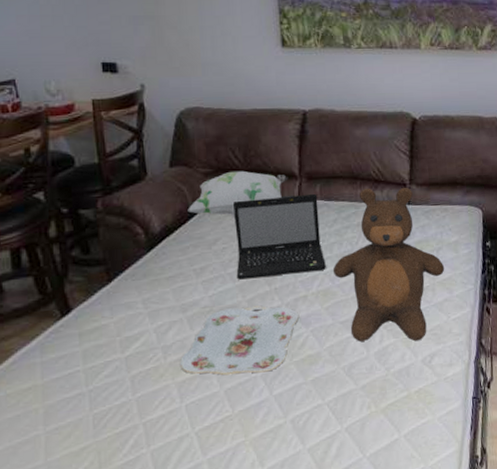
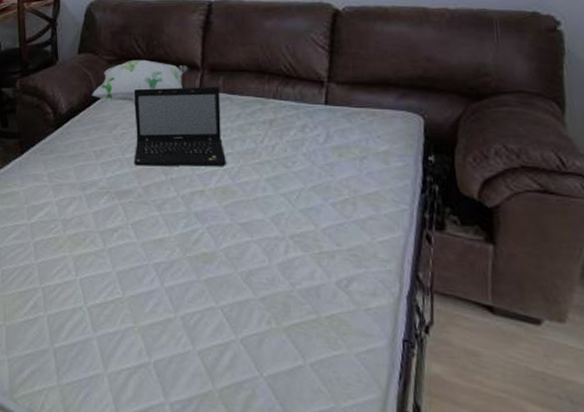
serving tray: present [180,305,299,376] -> none [78,192,194,262]
teddy bear: present [332,187,445,342] -> none [233,83,370,260]

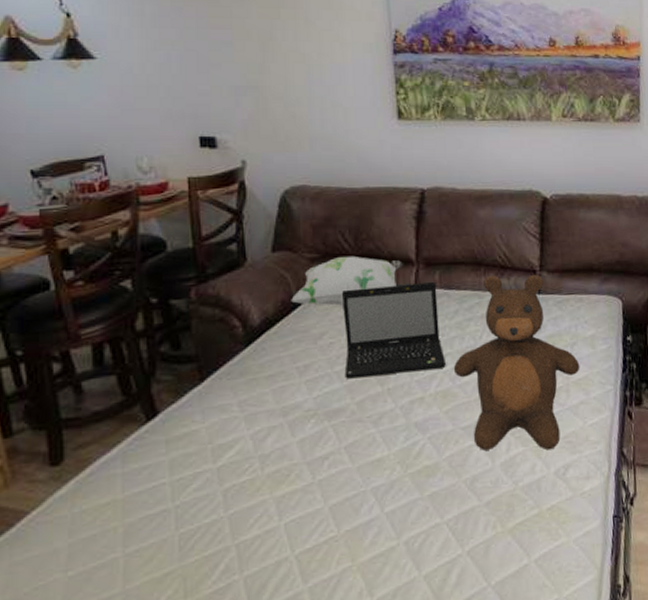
teddy bear: none [233,83,370,260] -> present [453,274,580,451]

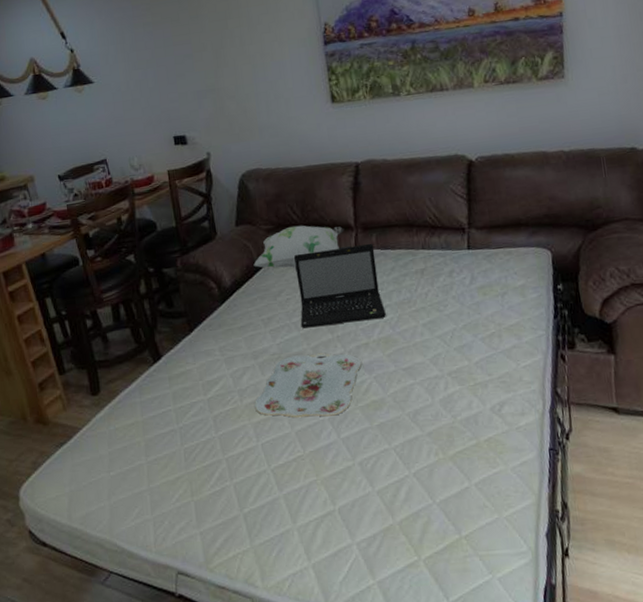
serving tray: none [280,408,414,490] -> present [255,352,361,418]
teddy bear: present [453,274,580,451] -> none [392,231,512,389]

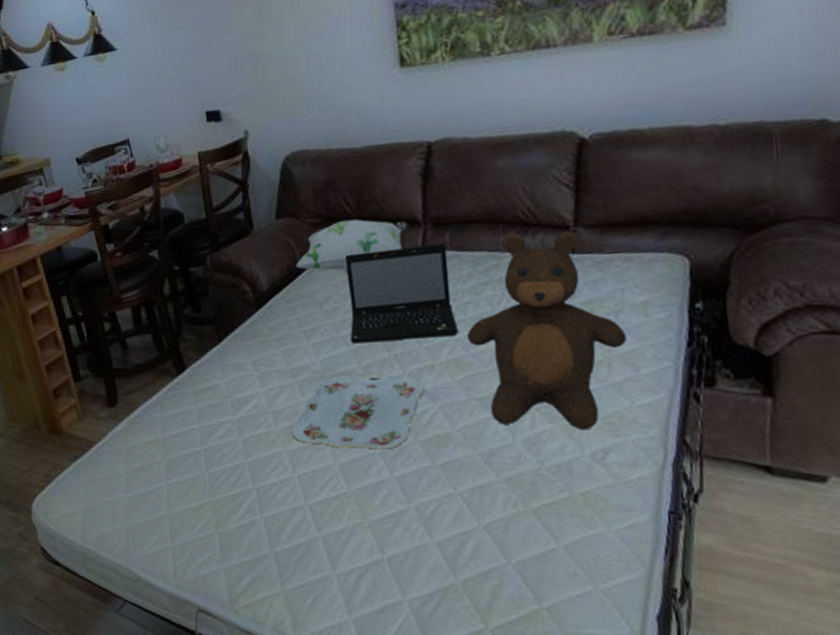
teddy bear: none [392,231,512,389] -> present [466,230,627,430]

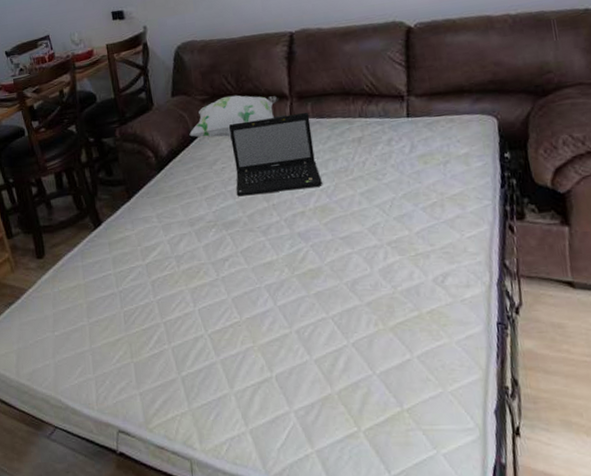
serving tray: present [292,374,424,450] -> none [191,220,298,285]
teddy bear: present [466,230,627,430] -> none [329,99,455,260]

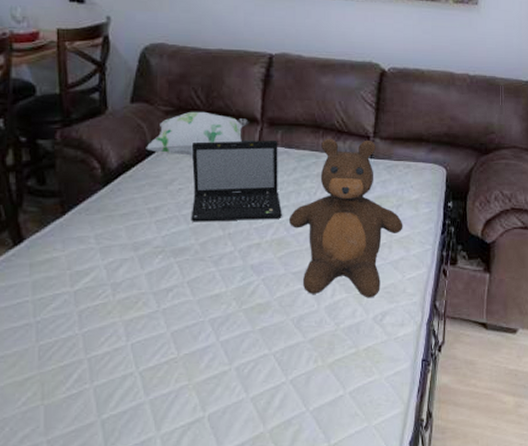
teddy bear: none [329,99,455,260] -> present [288,138,403,298]

